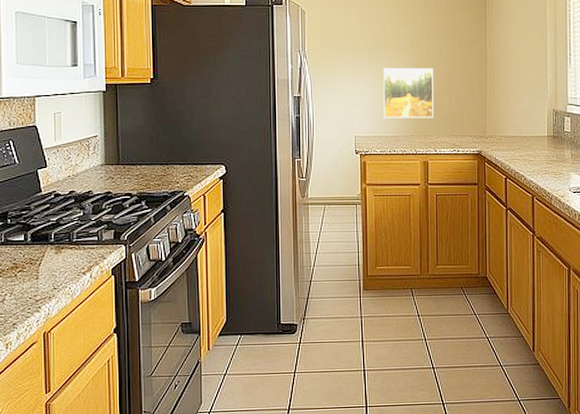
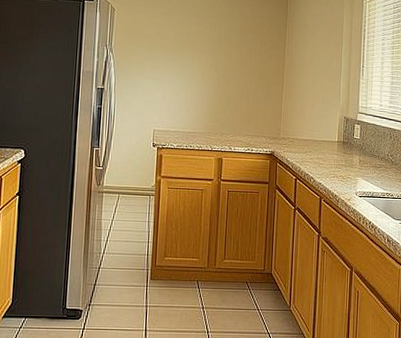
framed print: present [383,67,434,118] -> none [183,66,234,118]

